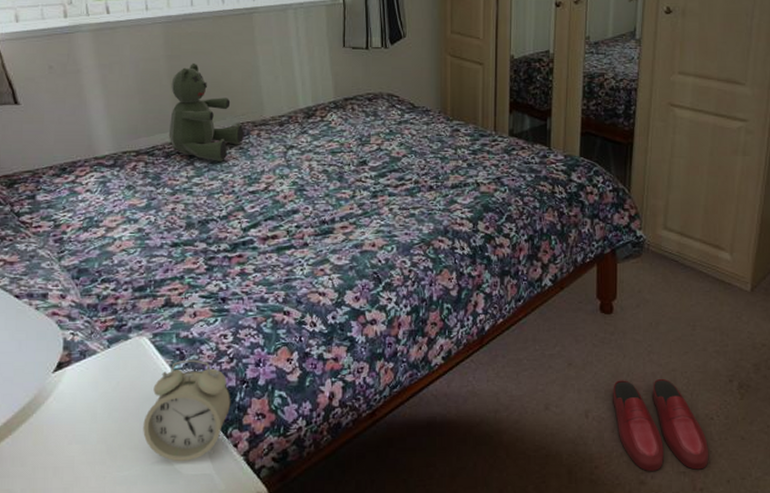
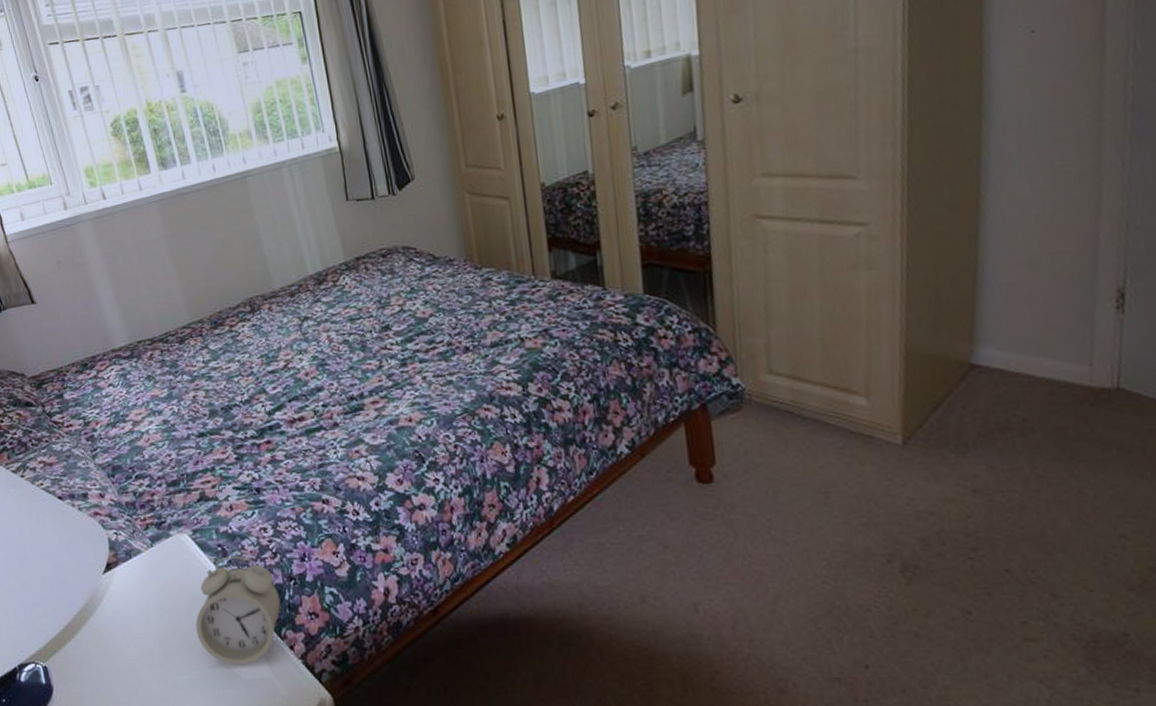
teddy bear: present [168,62,244,161] -> none [174,239,255,342]
slippers: present [613,378,709,472] -> none [726,560,872,679]

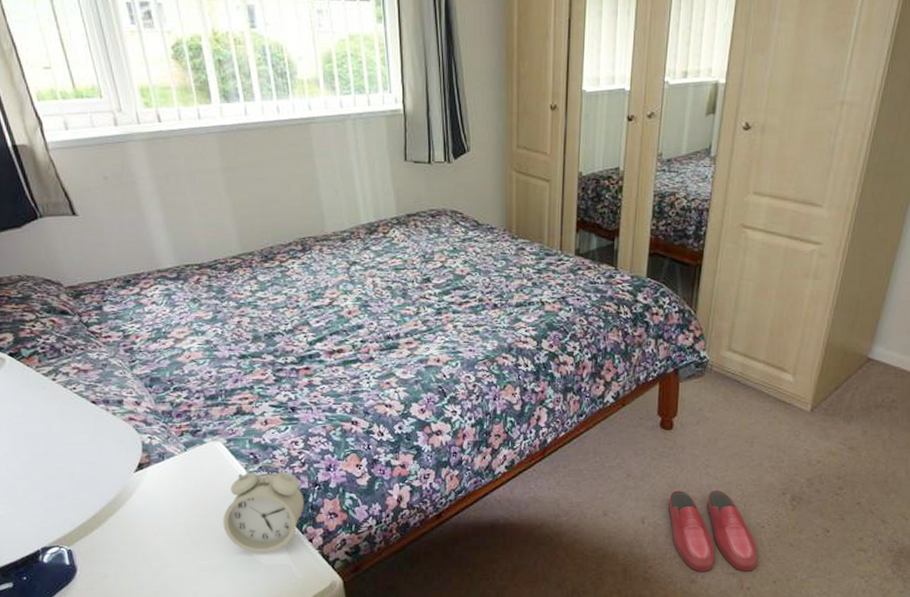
slippers: none [726,560,872,679] -> present [669,490,758,572]

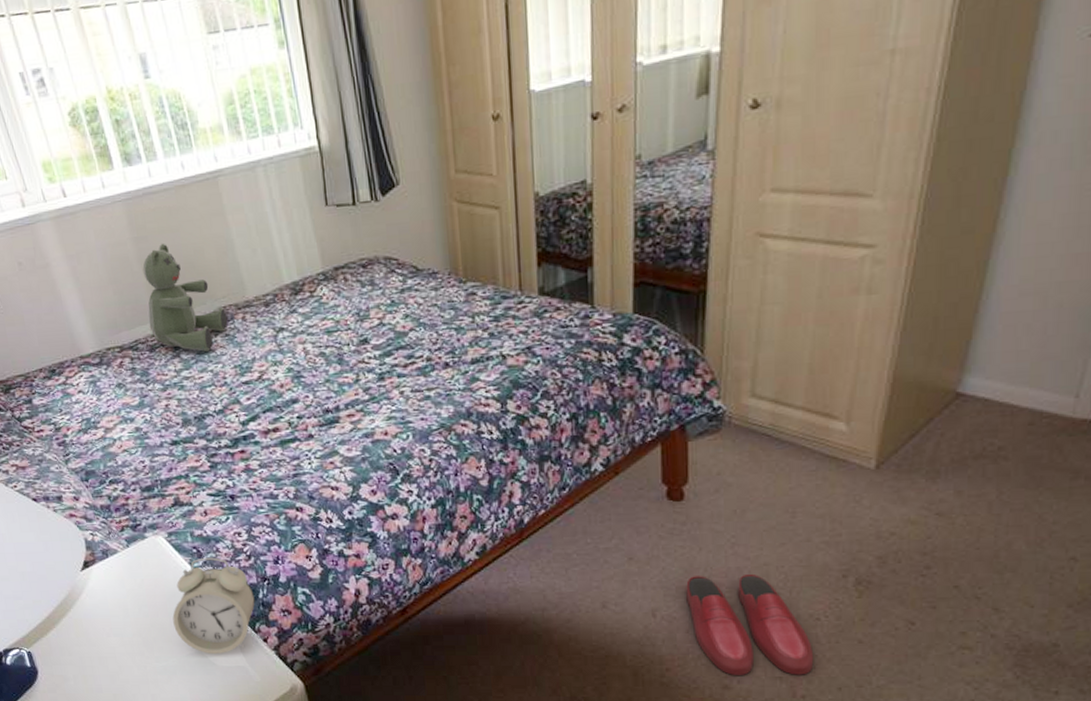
teddy bear: none [229,175,306,276] -> present [142,243,228,352]

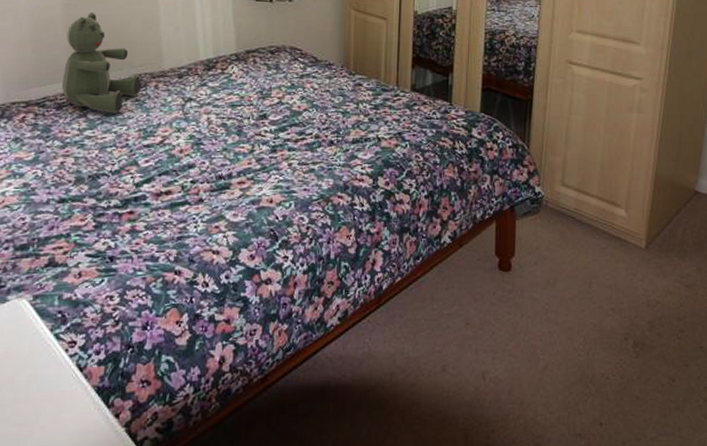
alarm clock: present [172,557,255,654] -> none [17,323,115,434]
slippers: present [686,573,814,676] -> none [510,337,605,435]

